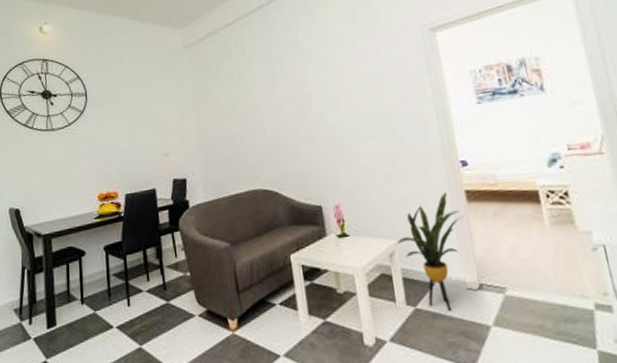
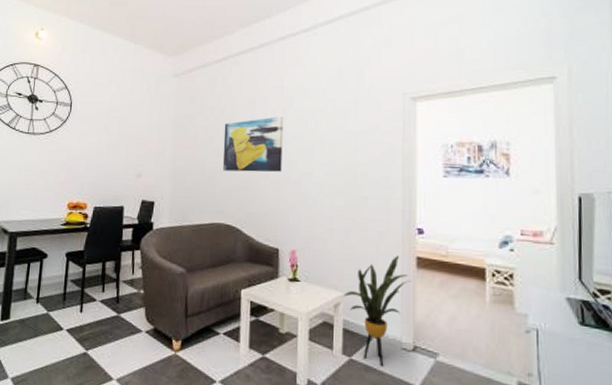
wall art: none [245,70,311,135] -> present [222,116,284,172]

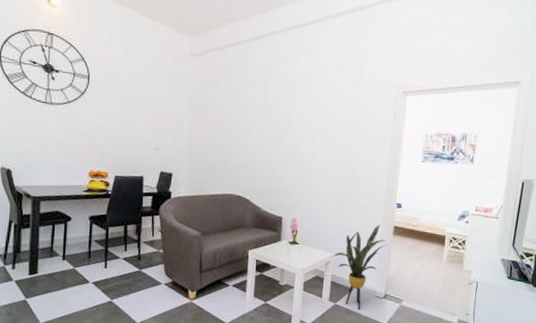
wall art: present [222,116,284,172] -> none [235,101,292,151]

